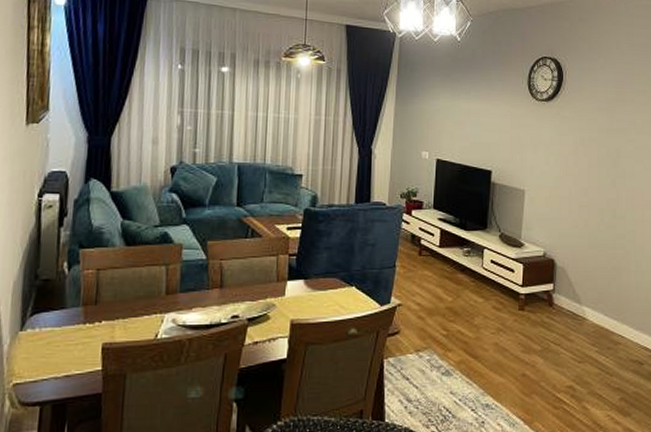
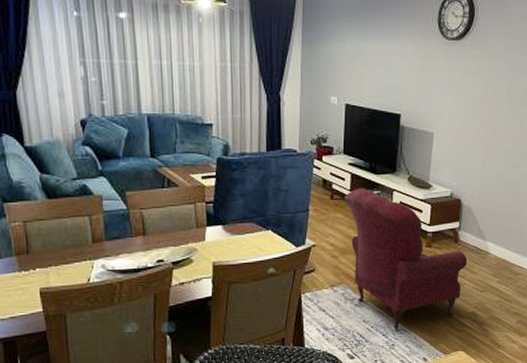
armchair: none [433,244,563,403] -> present [345,188,468,329]

